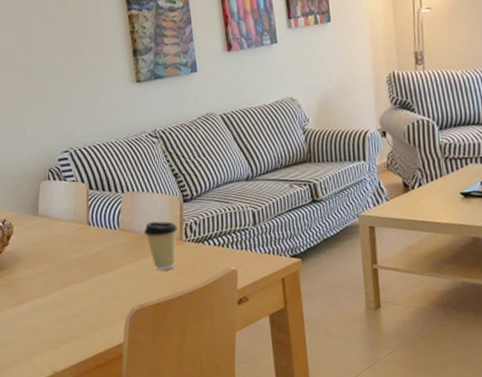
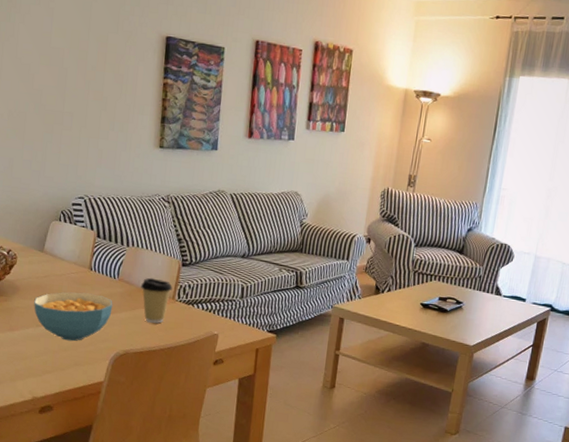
cereal bowl: none [37,250,119,305] -> present [34,292,113,342]

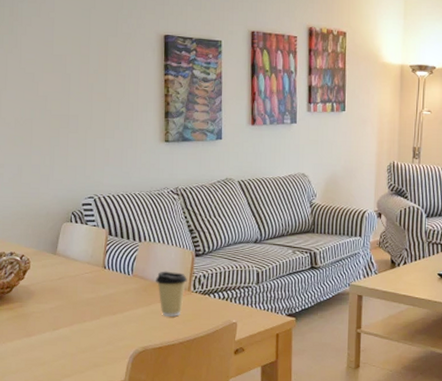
cereal bowl: present [34,292,113,342] -> none [49,291,129,342]

